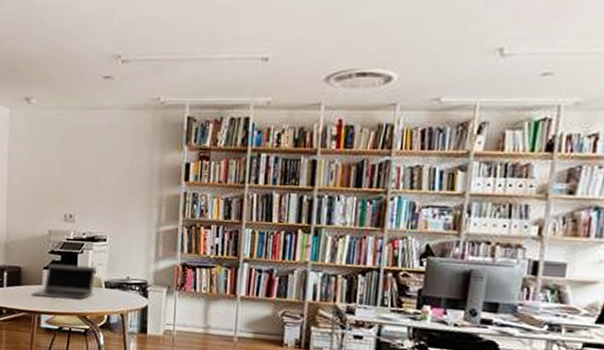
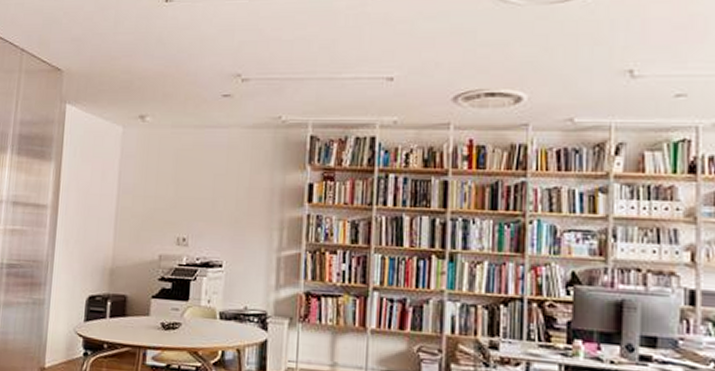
laptop: present [32,263,96,300] -> none [138,291,210,333]

